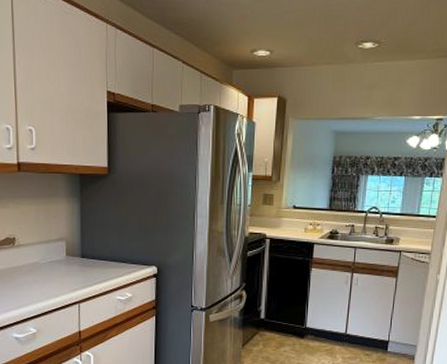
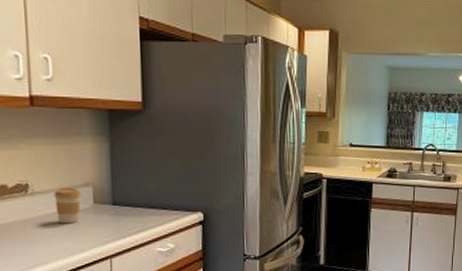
coffee cup: none [35,241,57,273] -> present [53,187,82,224]

